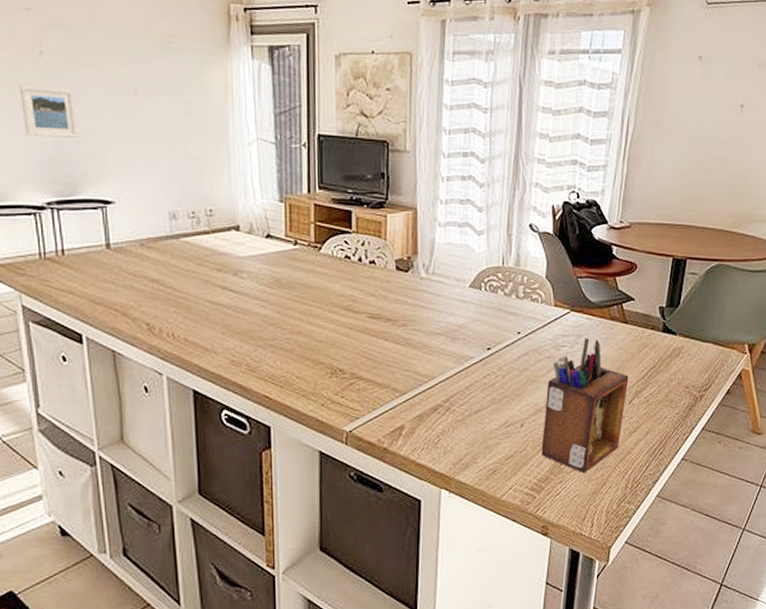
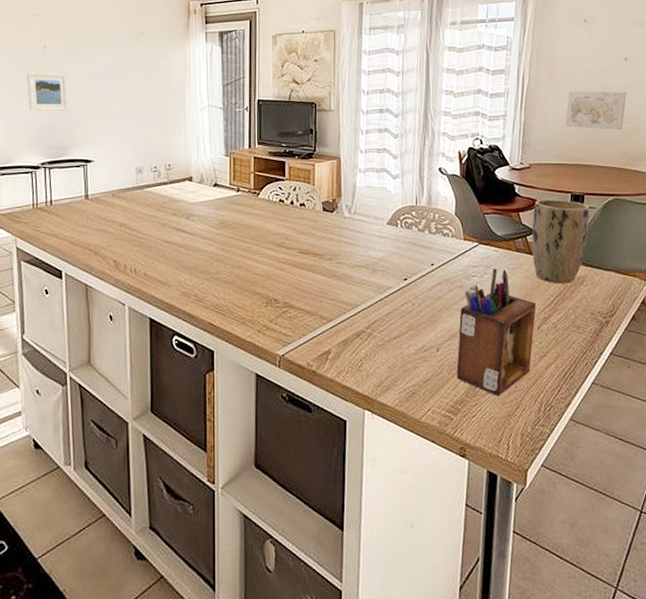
plant pot: none [628,263,692,356] -> present [531,199,590,284]
wall art: none [671,141,739,188] -> present [565,91,627,131]

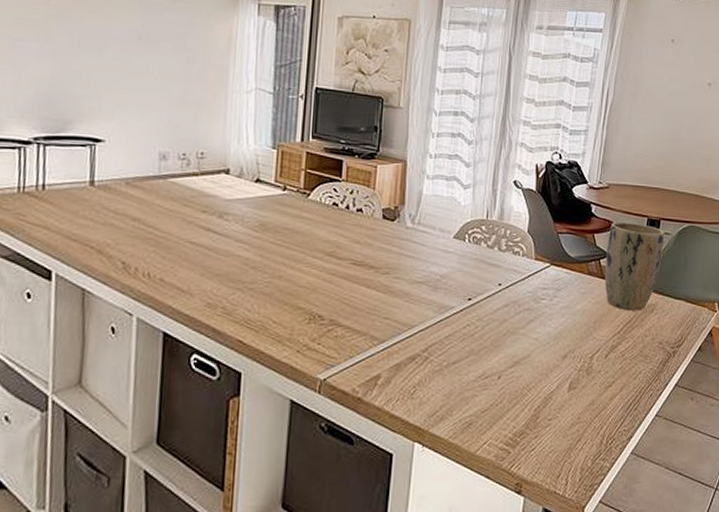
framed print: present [26,72,69,112] -> none [21,26,77,77]
desk organizer: present [456,268,536,397] -> none [518,292,605,429]
wall art: present [565,91,627,131] -> none [647,112,708,157]

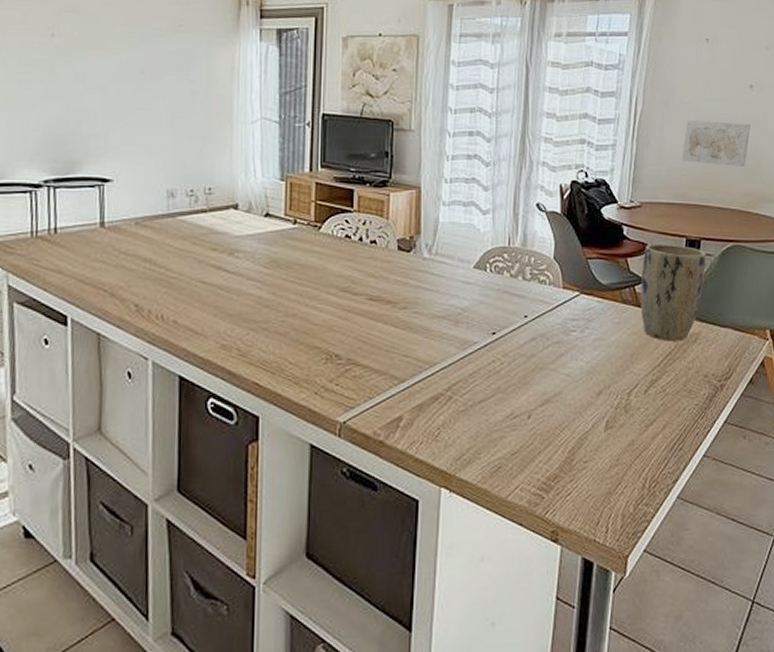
wall art: none [647,112,708,157] -> present [682,120,751,168]

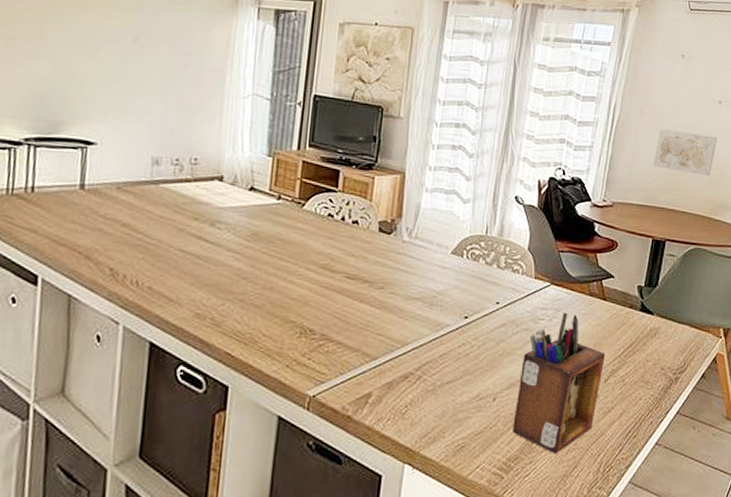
desk organizer: none [550,322,643,472] -> present [512,312,605,455]
plant pot: present [640,244,707,341] -> none [607,241,670,335]

